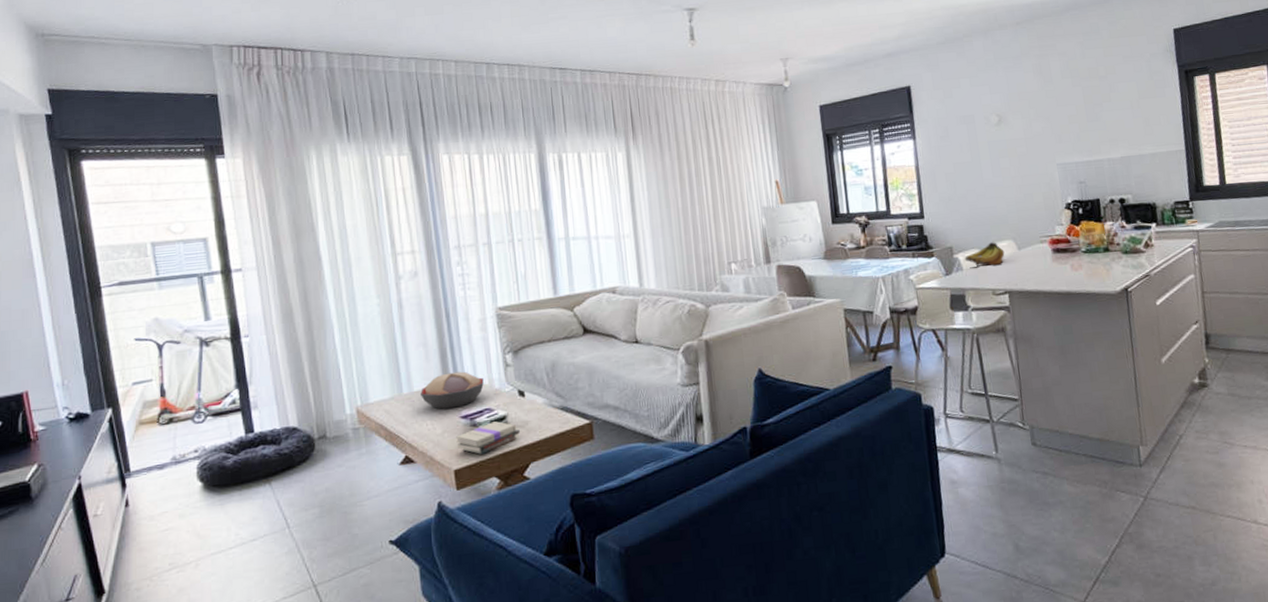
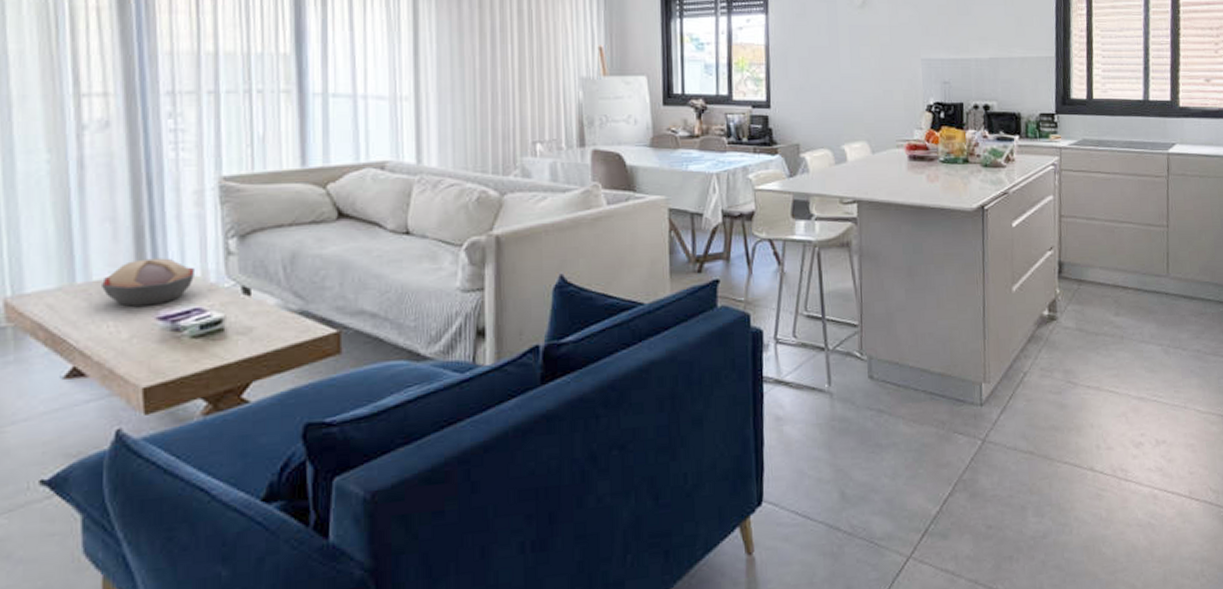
books: present [456,421,520,455] -> none [149,326,240,368]
fruit: present [965,242,1005,267] -> none [812,142,857,170]

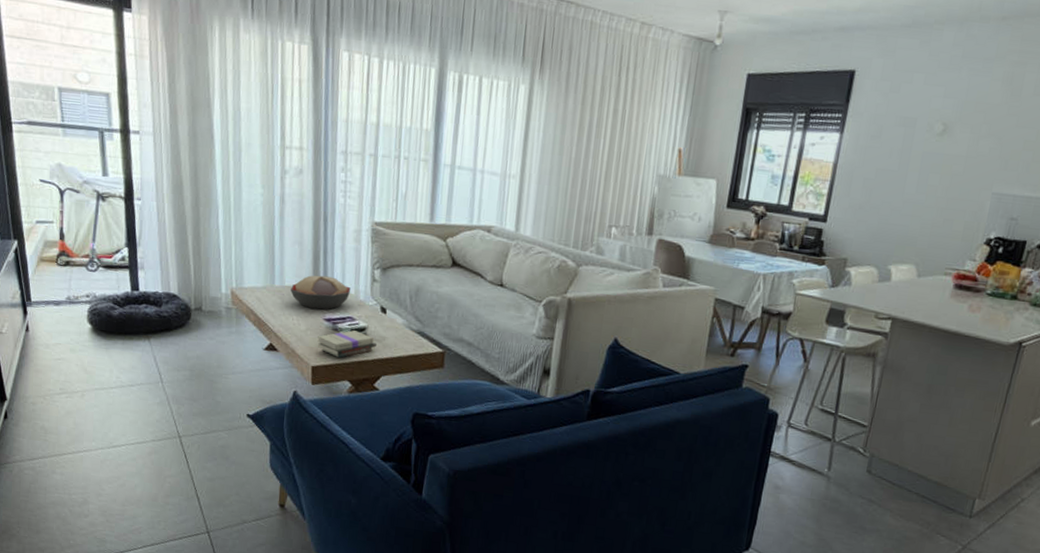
books: none [149,326,240,368] -> present [317,330,377,358]

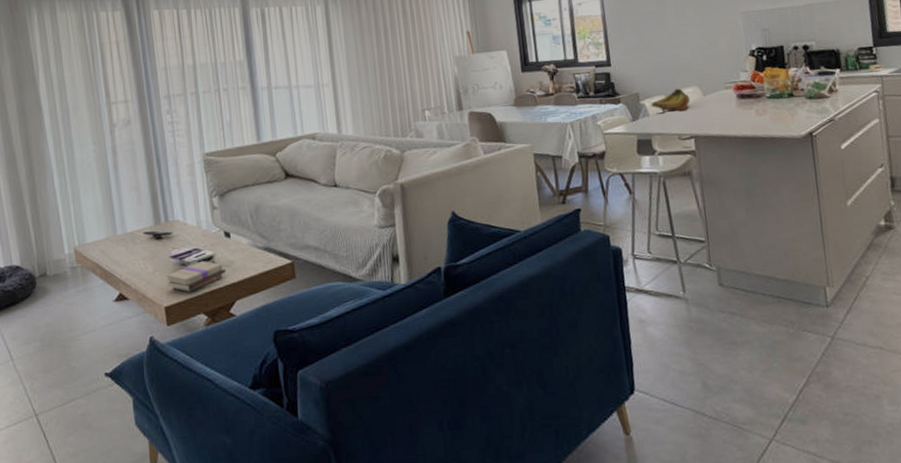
decorative bowl: present [291,275,350,310] -> none [133,213,192,250]
fruit: none [856,263,902,289] -> present [651,88,691,112]

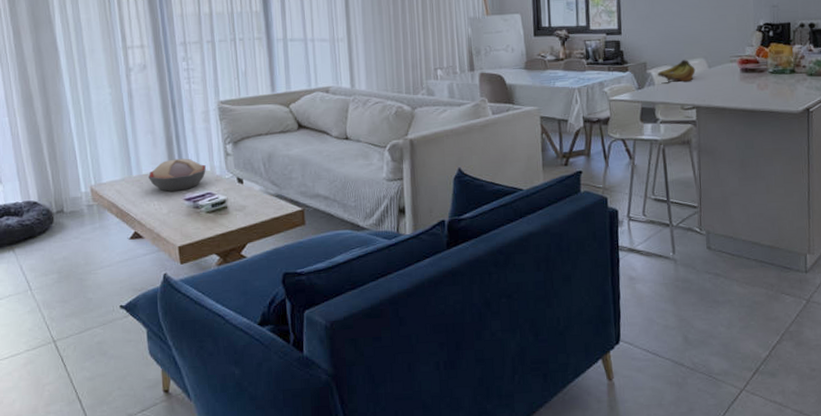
decorative bowl: none [133,213,192,250] -> present [148,158,206,192]
books: present [166,261,226,292] -> none [180,205,238,234]

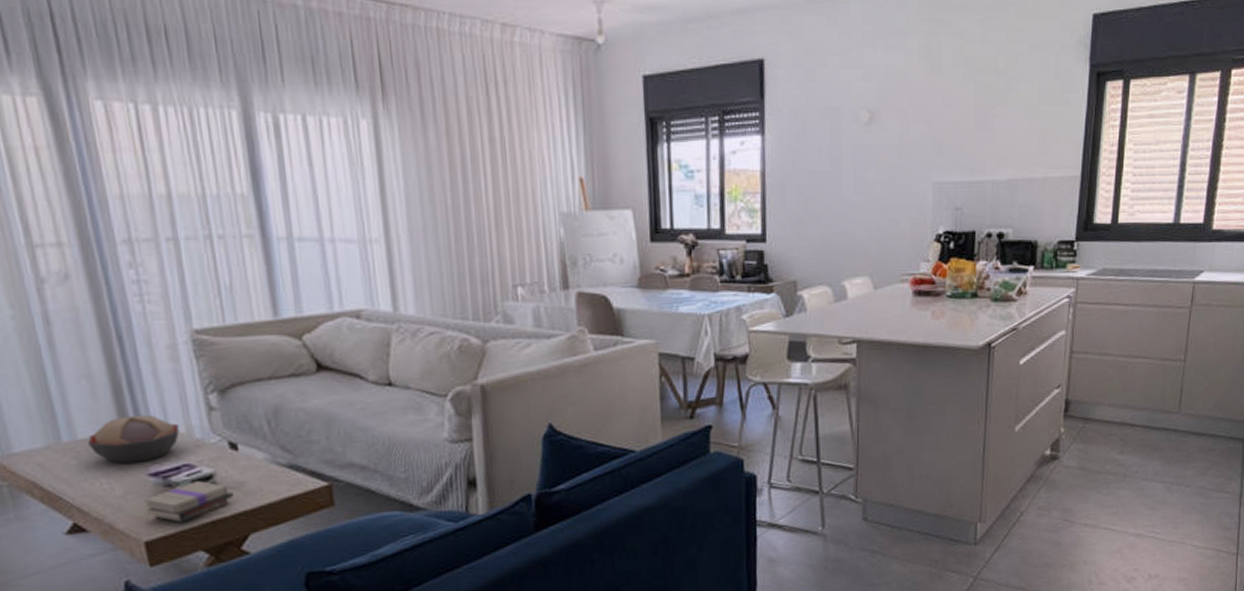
books: none [180,205,238,234] -> present [144,481,234,523]
fruit: present [657,60,696,83] -> none [810,278,858,308]

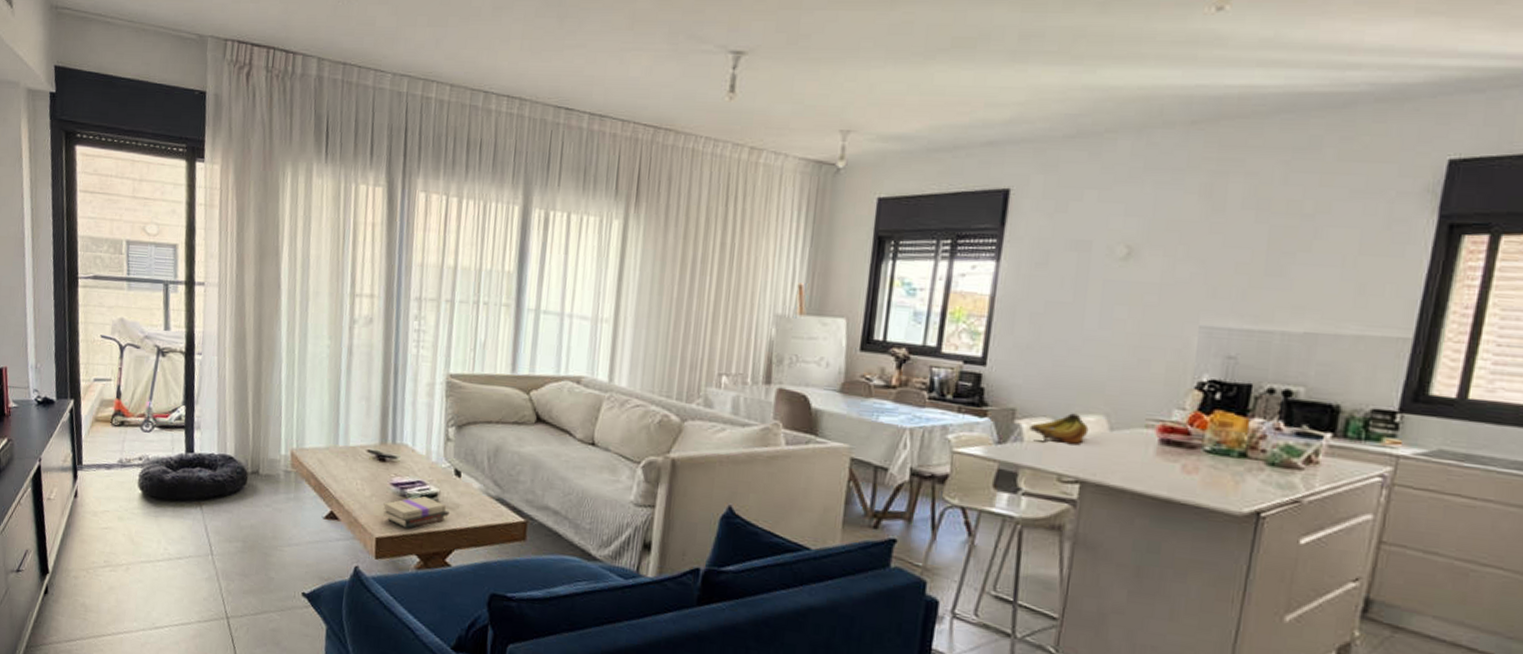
decorative bowl: present [88,414,180,465] -> none [355,434,421,474]
fruit: none [810,278,858,308] -> present [1029,413,1089,446]

